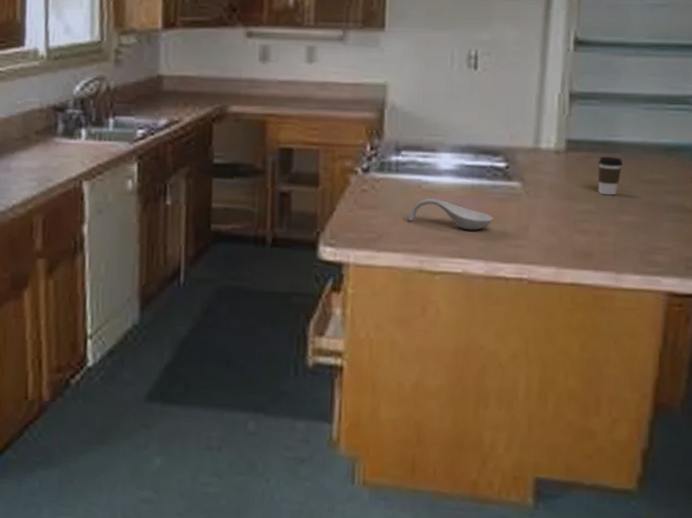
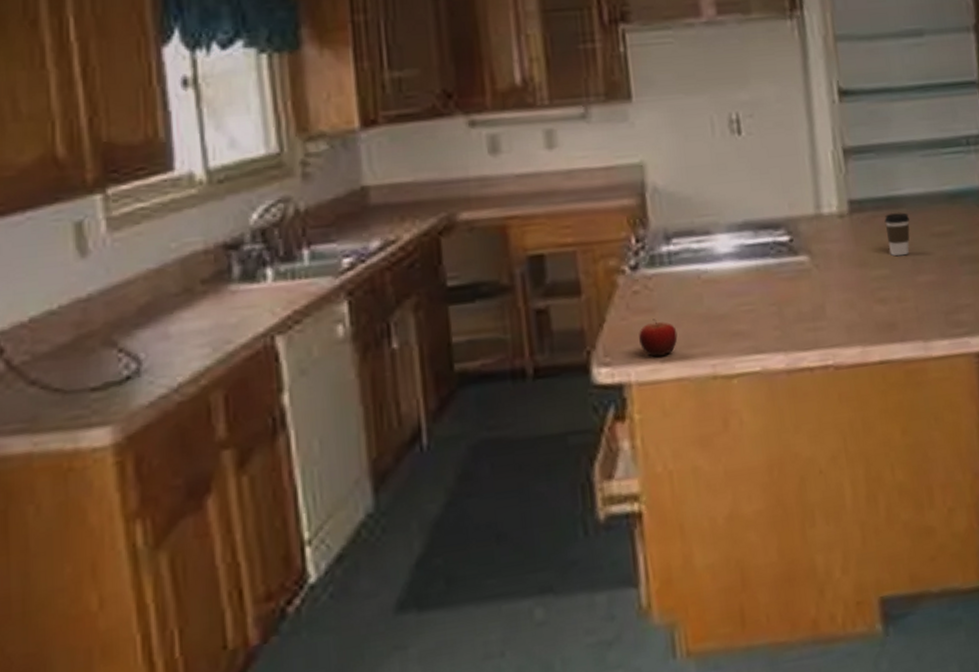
fruit: none [361,215,394,246] -> present [639,319,678,357]
spoon rest: present [408,199,494,231] -> none [691,288,786,321]

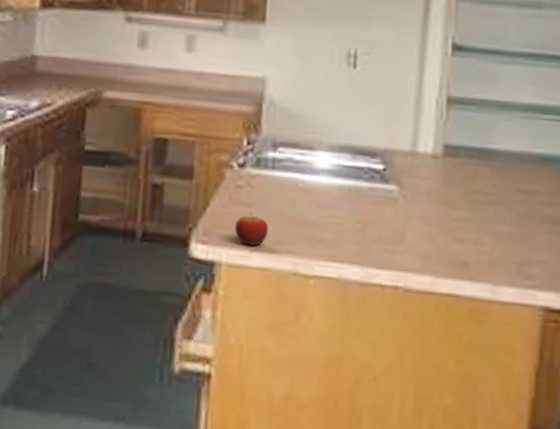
coffee cup: present [884,212,910,257] -> none [474,164,499,204]

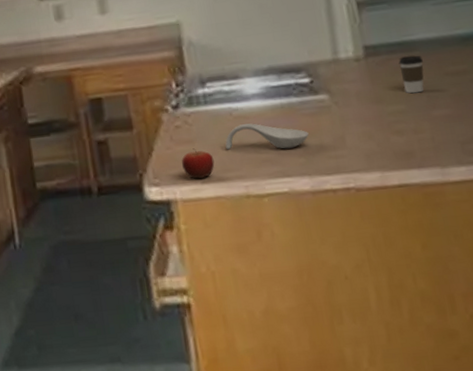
spoon rest: none [284,198,370,234] -> present [225,123,309,150]
coffee cup: none [474,164,499,204] -> present [398,55,424,94]

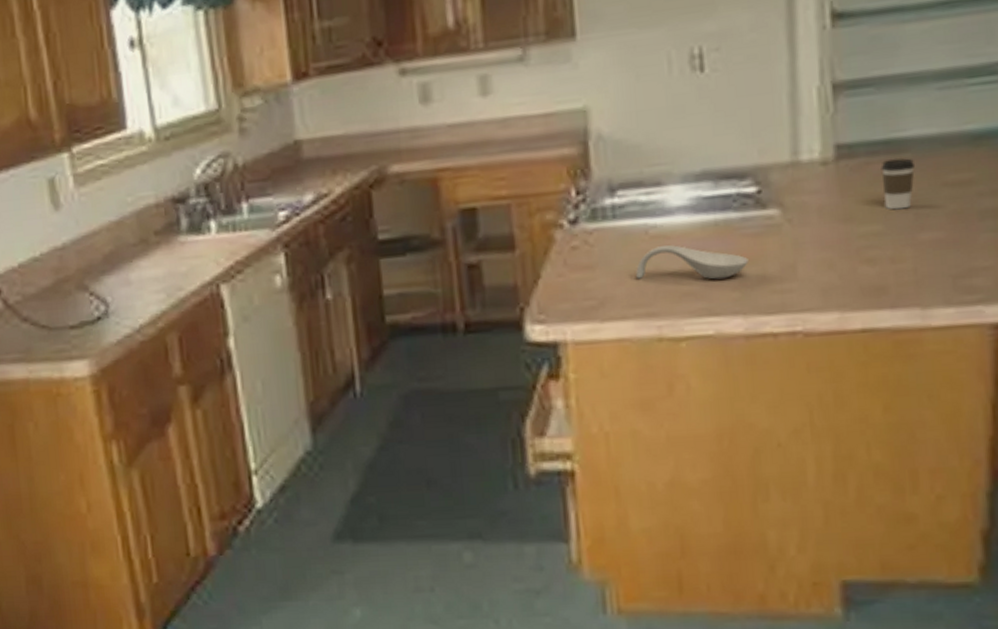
fruit: present [181,148,215,179] -> none [576,276,620,316]

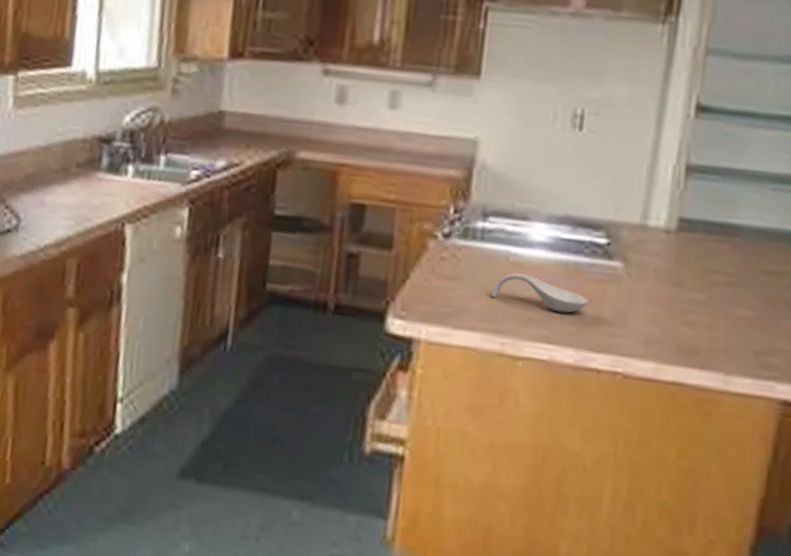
coffee cup: present [880,158,914,210] -> none [711,240,741,286]

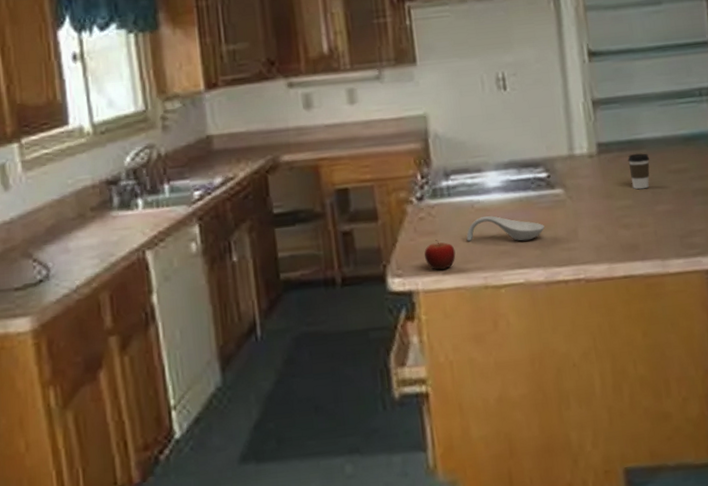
fruit: none [436,287,474,323] -> present [424,240,456,270]
coffee cup: none [711,240,741,286] -> present [627,153,650,190]

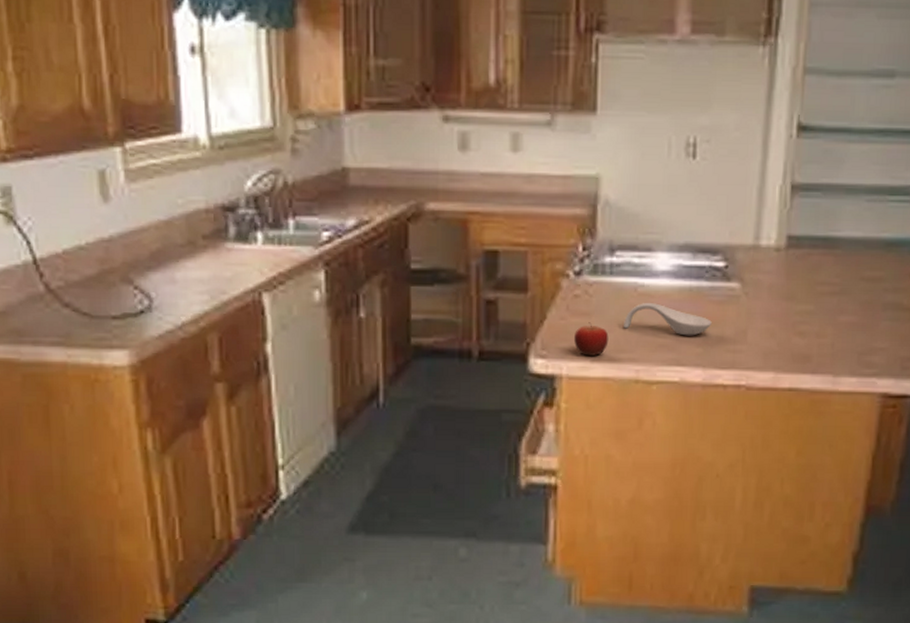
coffee cup: present [627,153,650,190] -> none [818,253,843,295]

